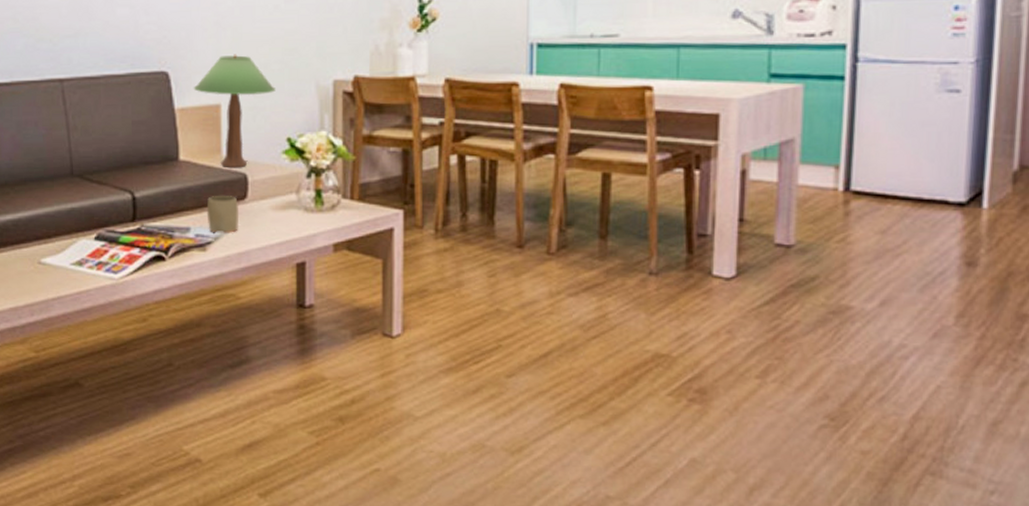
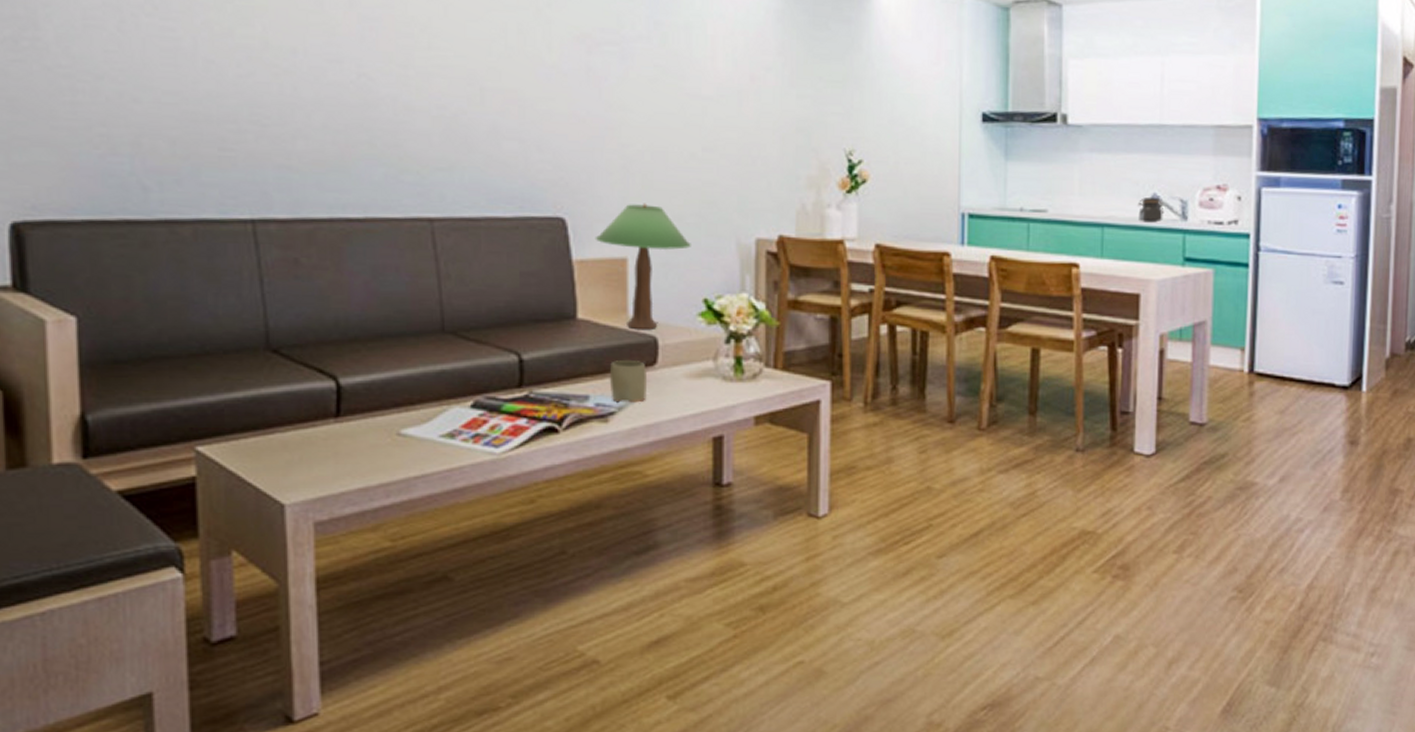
jar: none [717,13,747,41] -> present [1137,196,1164,224]

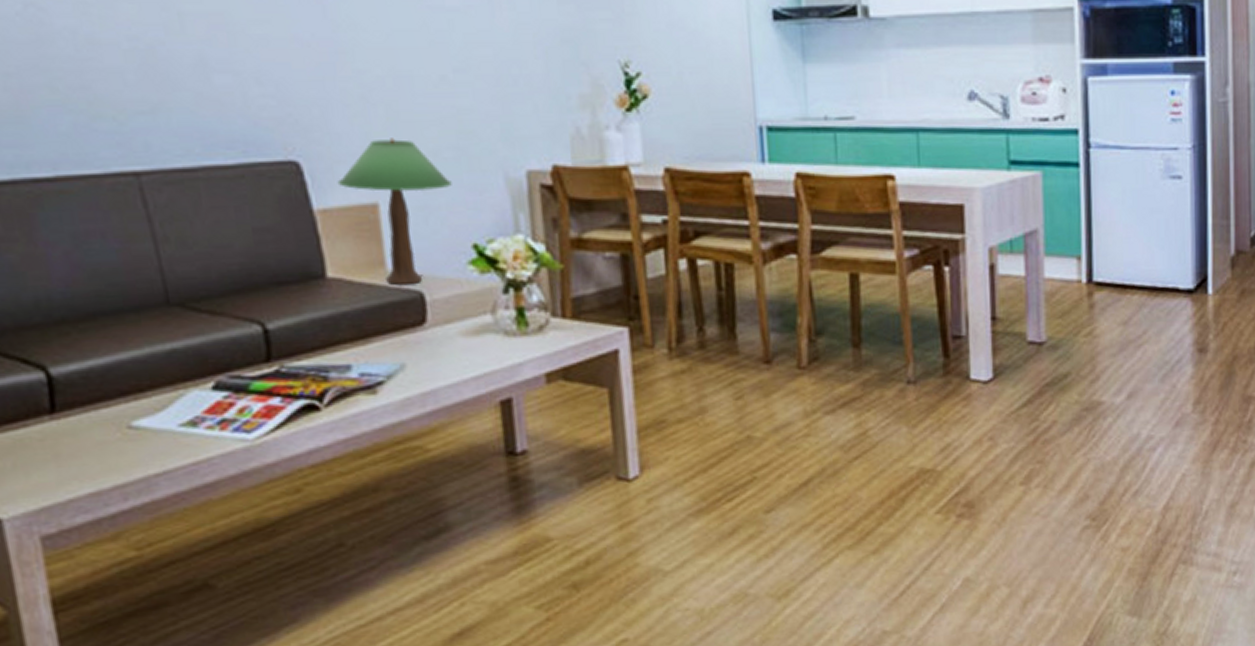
mug: present [609,360,648,403] -> none [371,321,419,370]
jar: present [1137,196,1164,224] -> none [954,94,984,125]

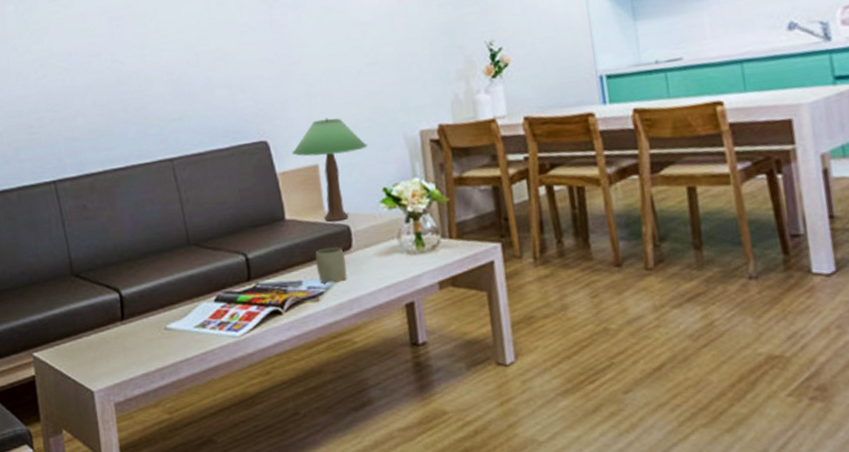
mug: none [371,321,419,370] -> present [315,247,347,284]

